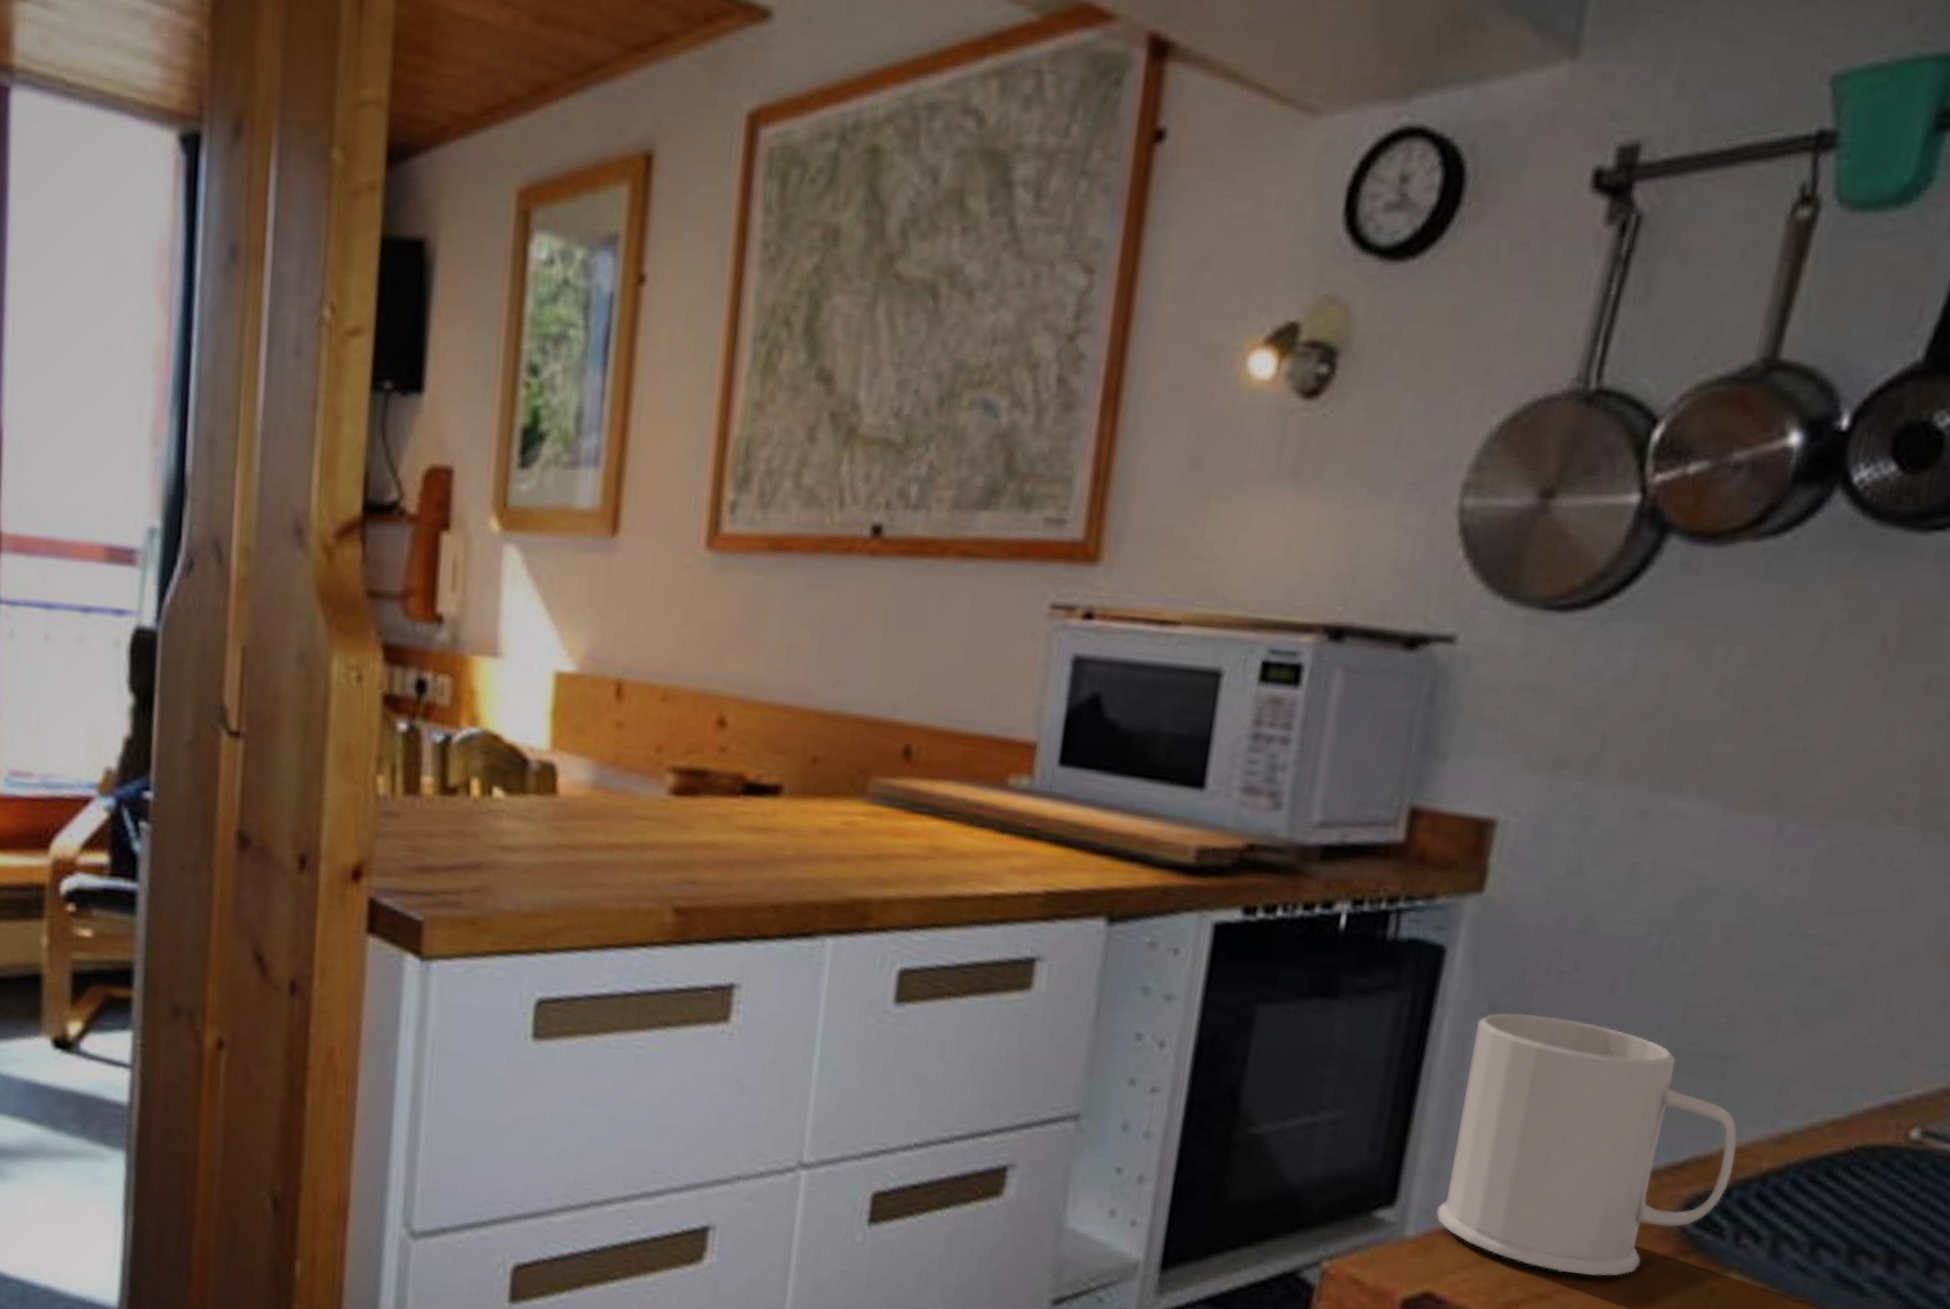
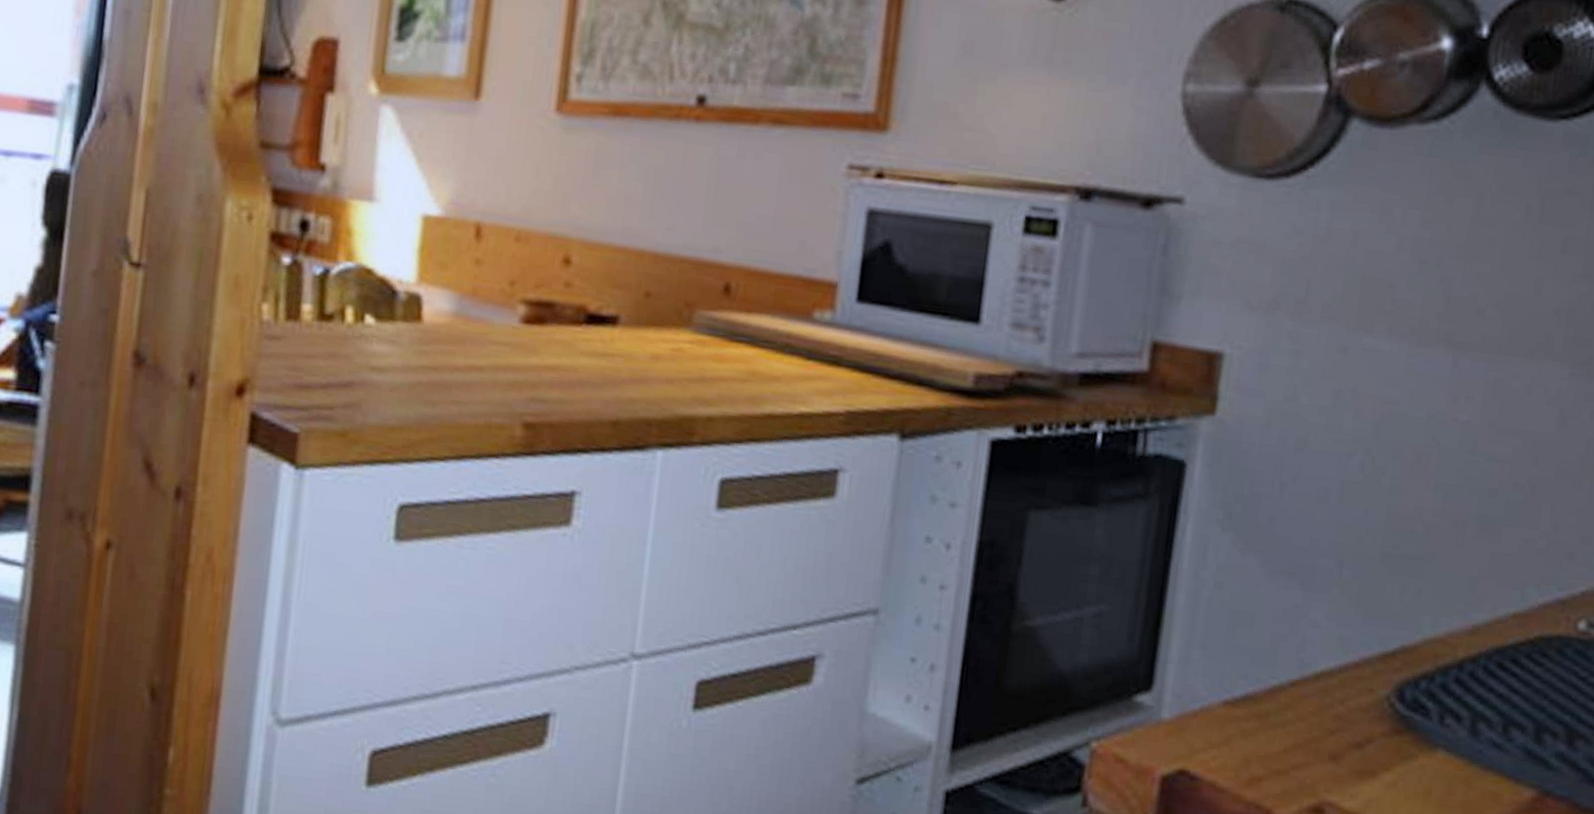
mug: present [1436,1013,1737,1276] -> none [1187,519,1436,754]

